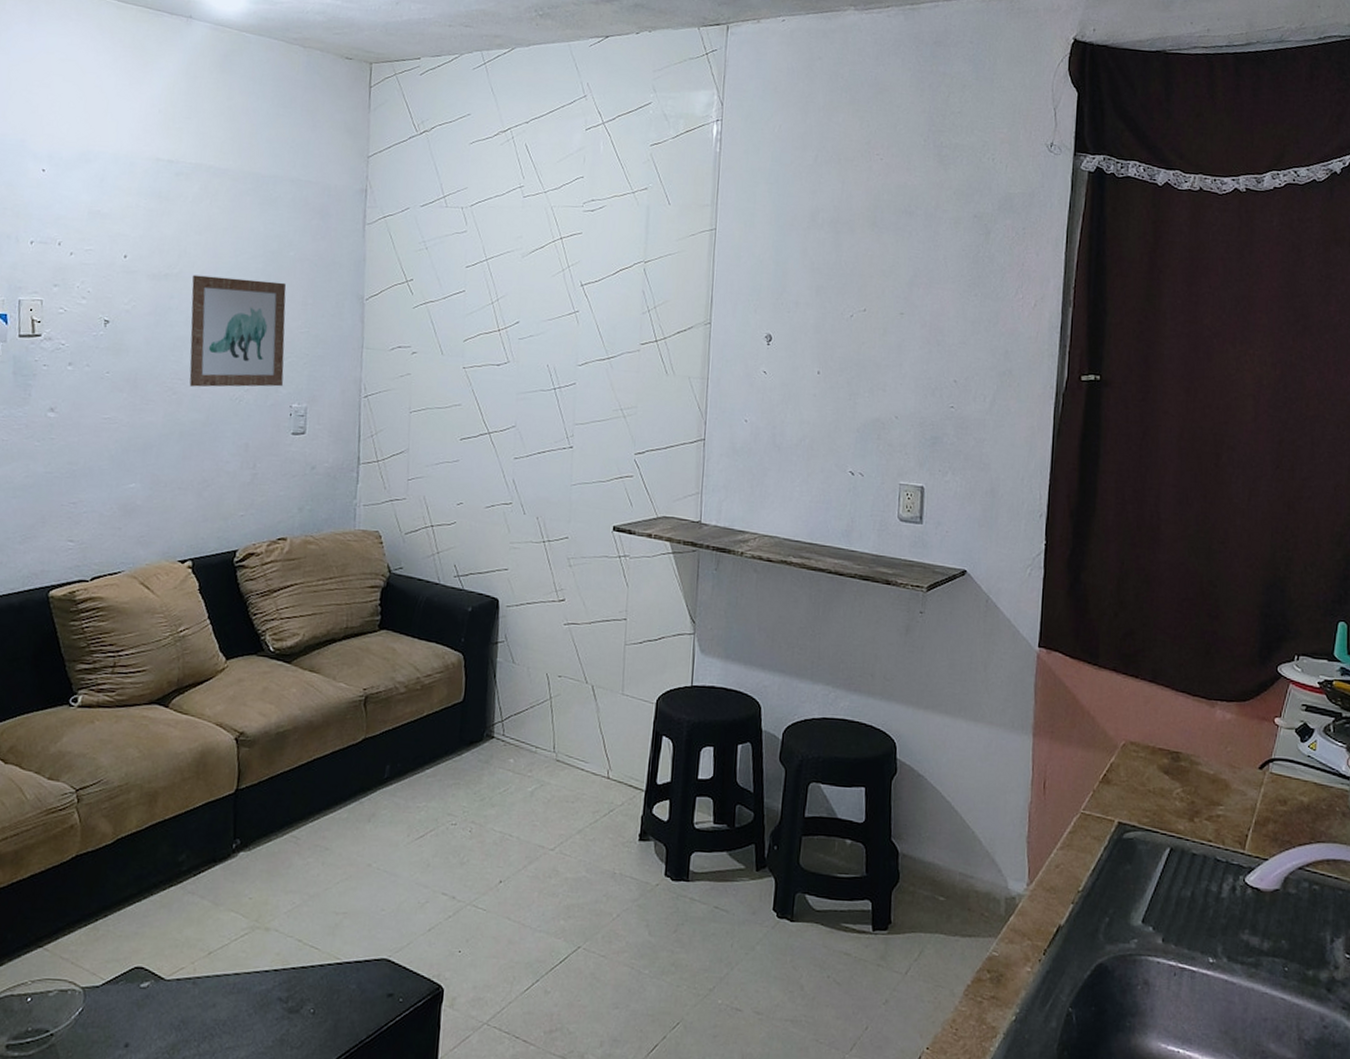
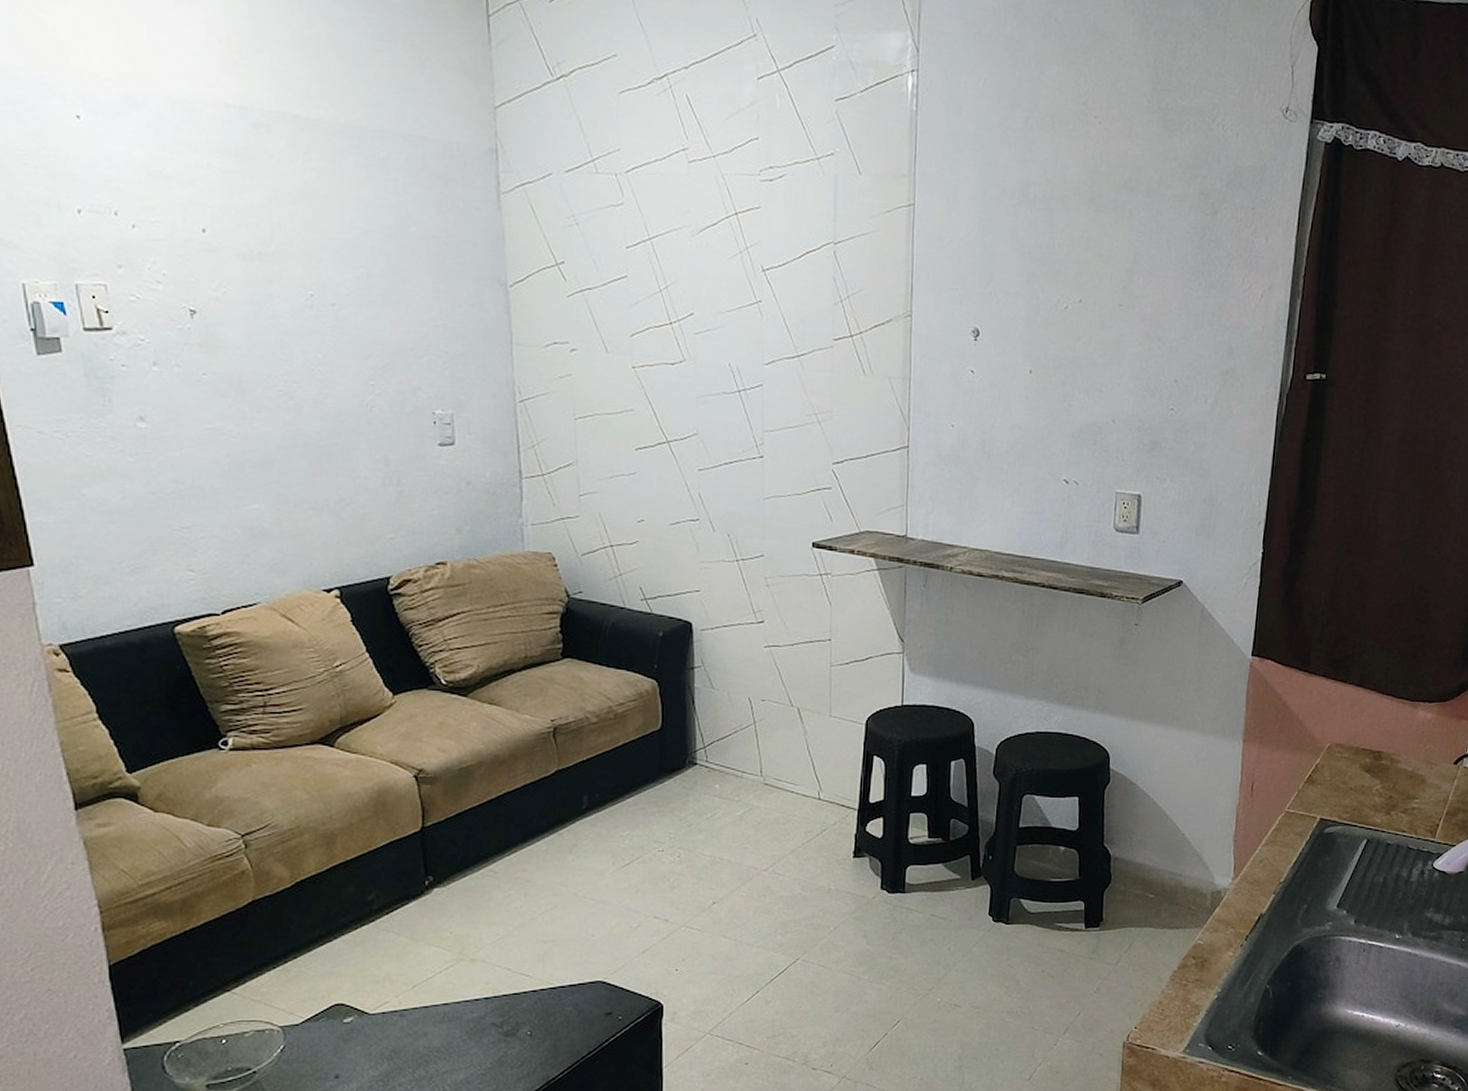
wall art: present [189,275,286,387] -> none [292,254,420,391]

